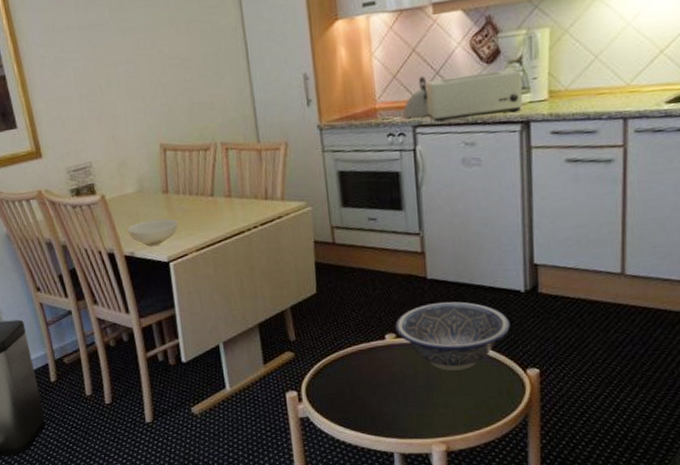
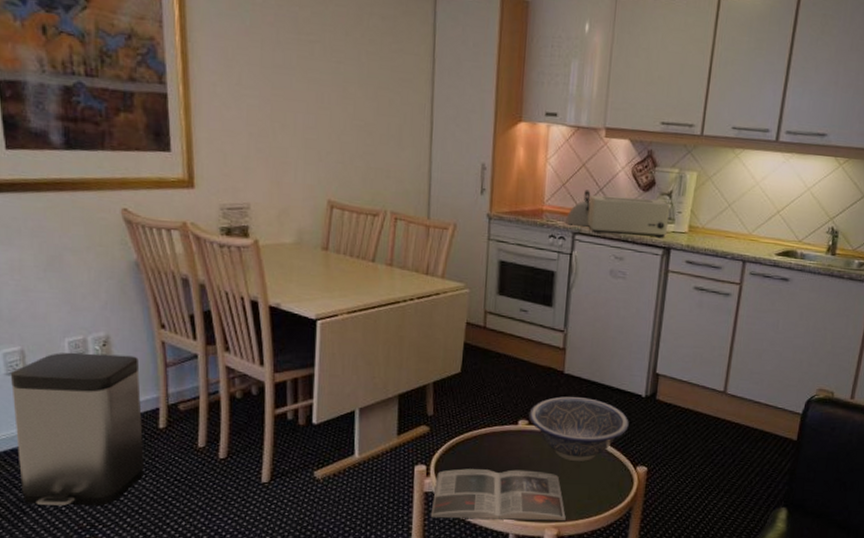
bowl: present [127,218,179,246] -> none [277,274,333,301]
magazine: none [309,385,453,443] -> present [430,469,566,521]

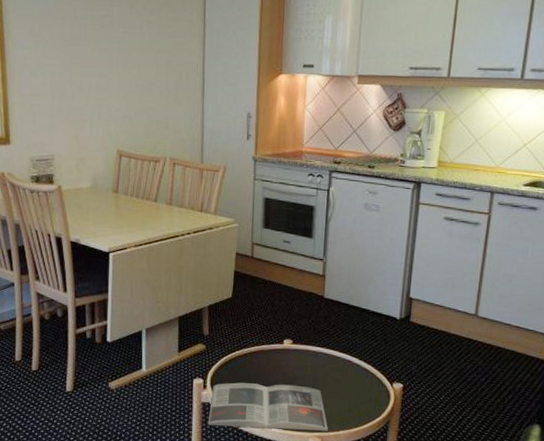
decorative bowl: present [529,396,629,461] -> none [293,318,385,378]
kettle: present [566,190,591,228] -> none [323,132,346,166]
toaster: present [587,194,671,238] -> none [342,136,420,173]

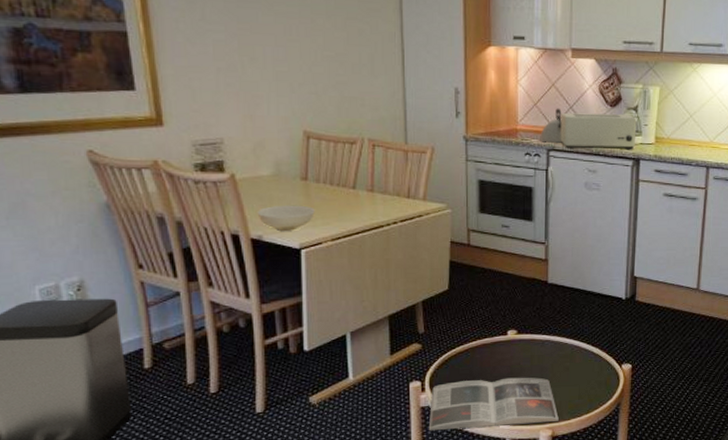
bowl: none [76,213,123,236] -> present [257,205,315,231]
kettle: none [323,132,346,166] -> present [540,108,563,144]
toaster: none [342,136,420,173] -> present [560,112,637,150]

